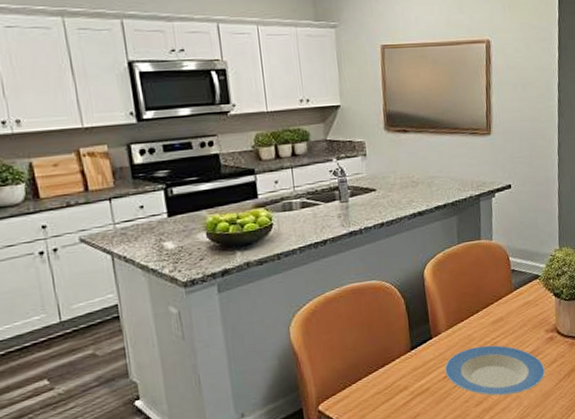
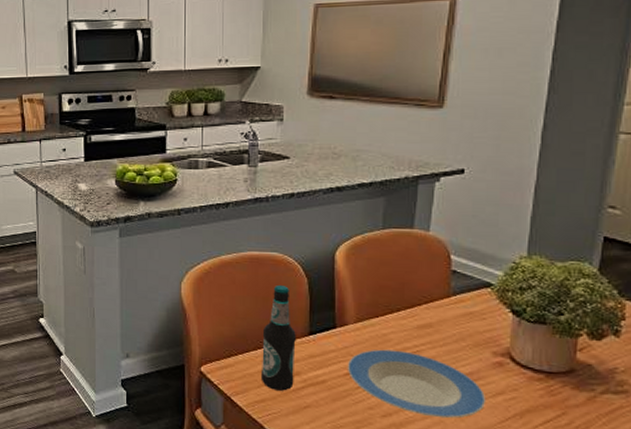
bottle: none [371,309,404,409] -> present [260,284,296,391]

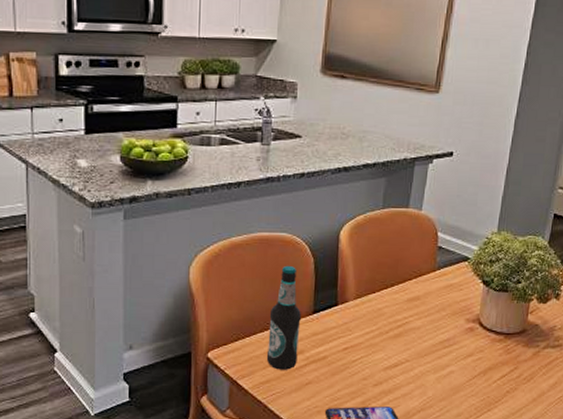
plate: present [347,349,486,419] -> none [345,323,459,382]

